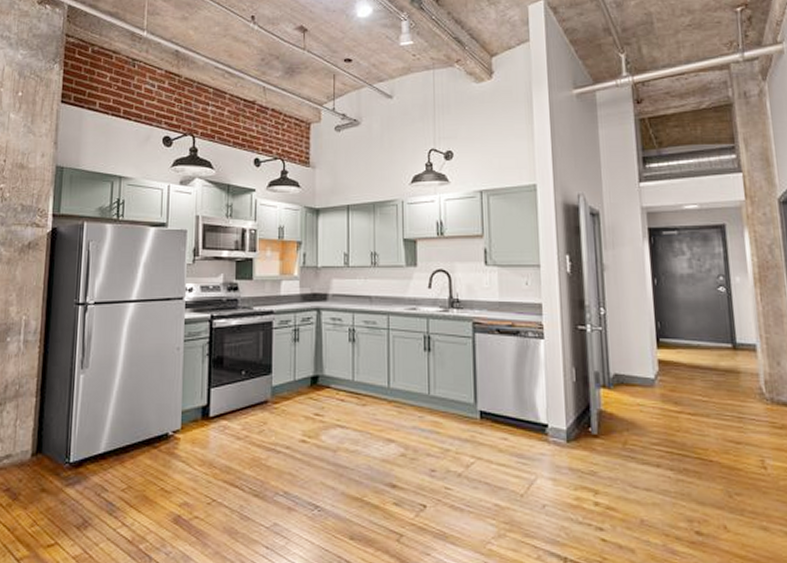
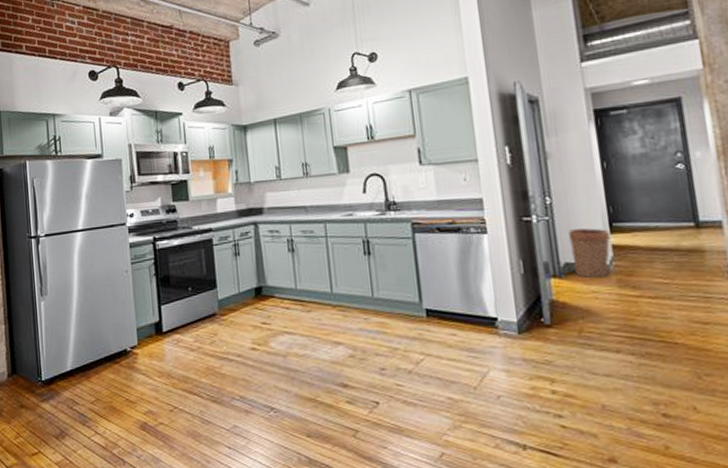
basket: none [619,342,656,392] -> present [568,228,610,279]

